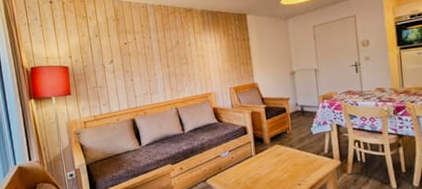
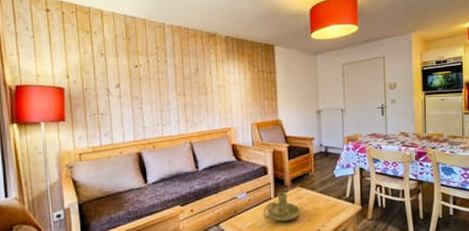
candle holder: none [245,150,281,178] -> present [262,192,300,222]

